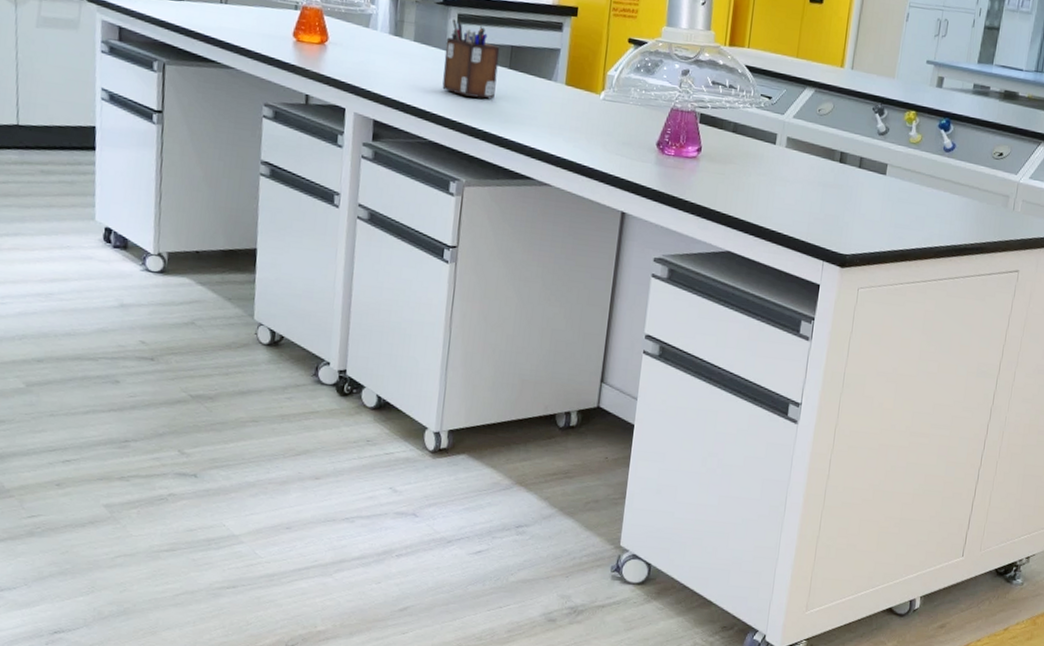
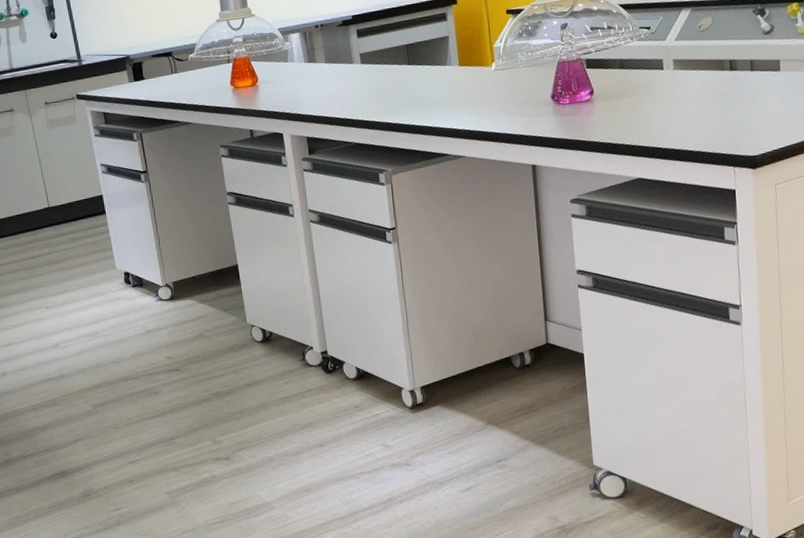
desk organizer: present [442,19,500,99] -> none [351,34,401,98]

